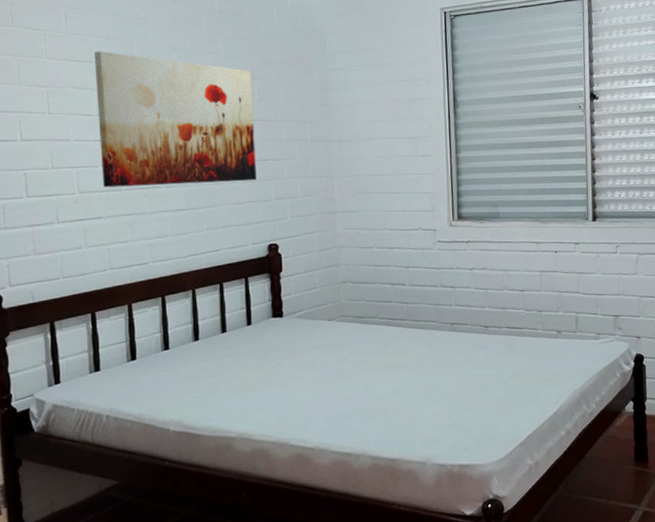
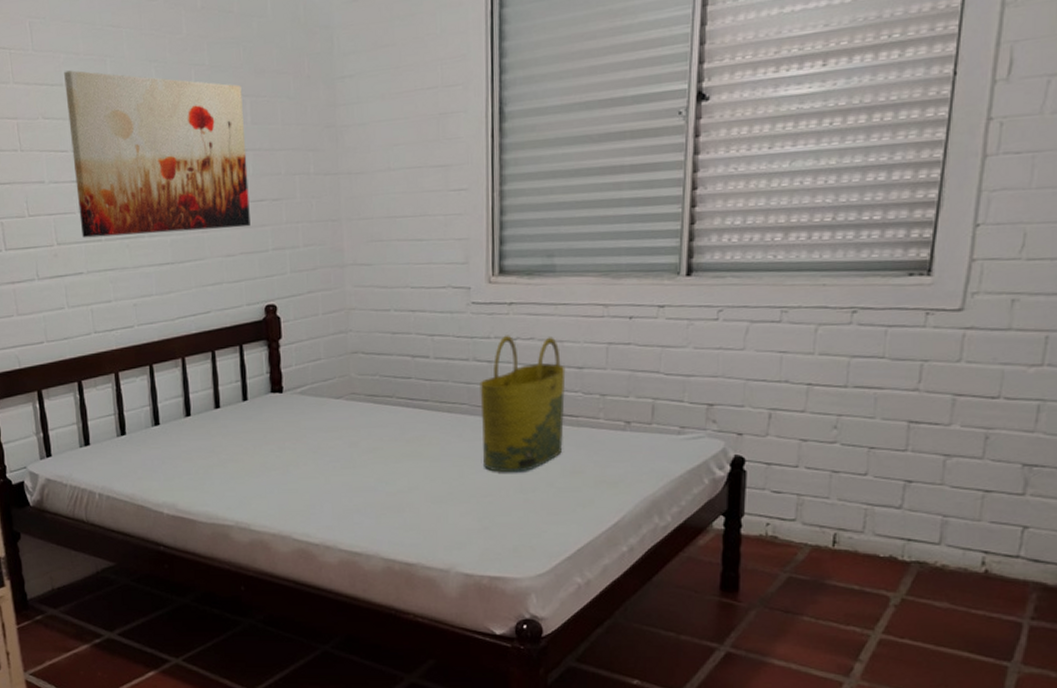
tote bag: none [446,266,512,377] -> present [480,335,566,473]

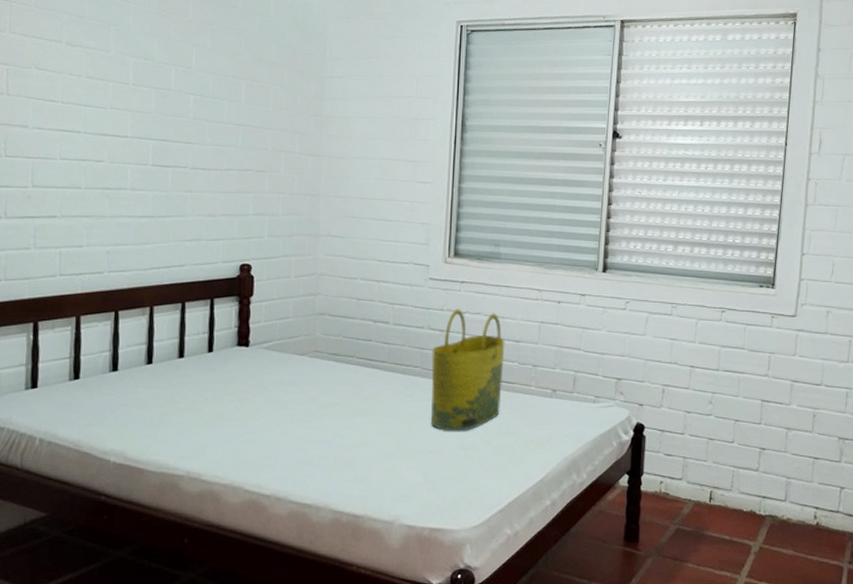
wall art: present [64,70,251,238] -> none [60,30,239,192]

